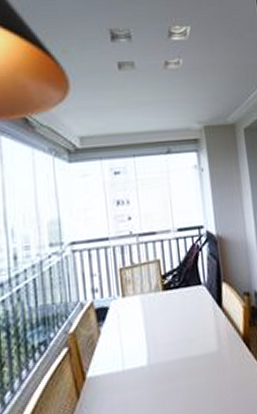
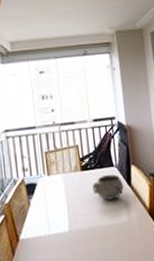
decorative bowl: none [176,294,214,326] -> present [92,174,124,201]

